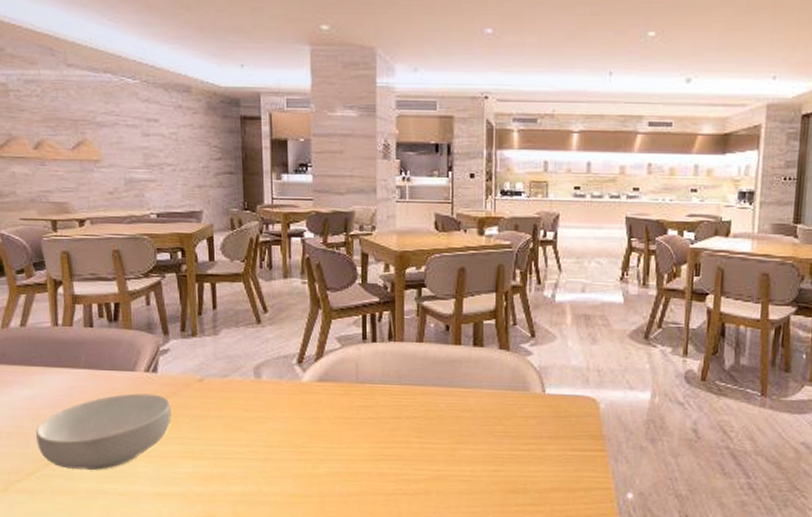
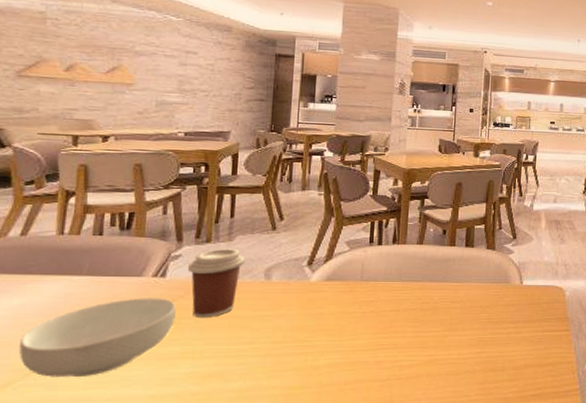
coffee cup: none [177,342,232,417] -> present [188,248,245,318]

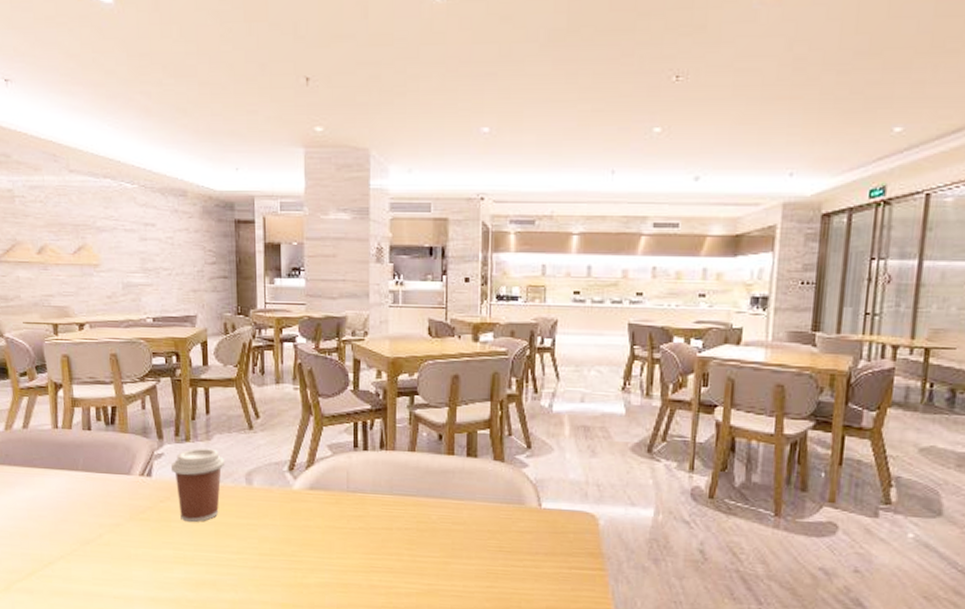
cereal bowl: present [19,298,176,377] -> none [36,497,165,573]

